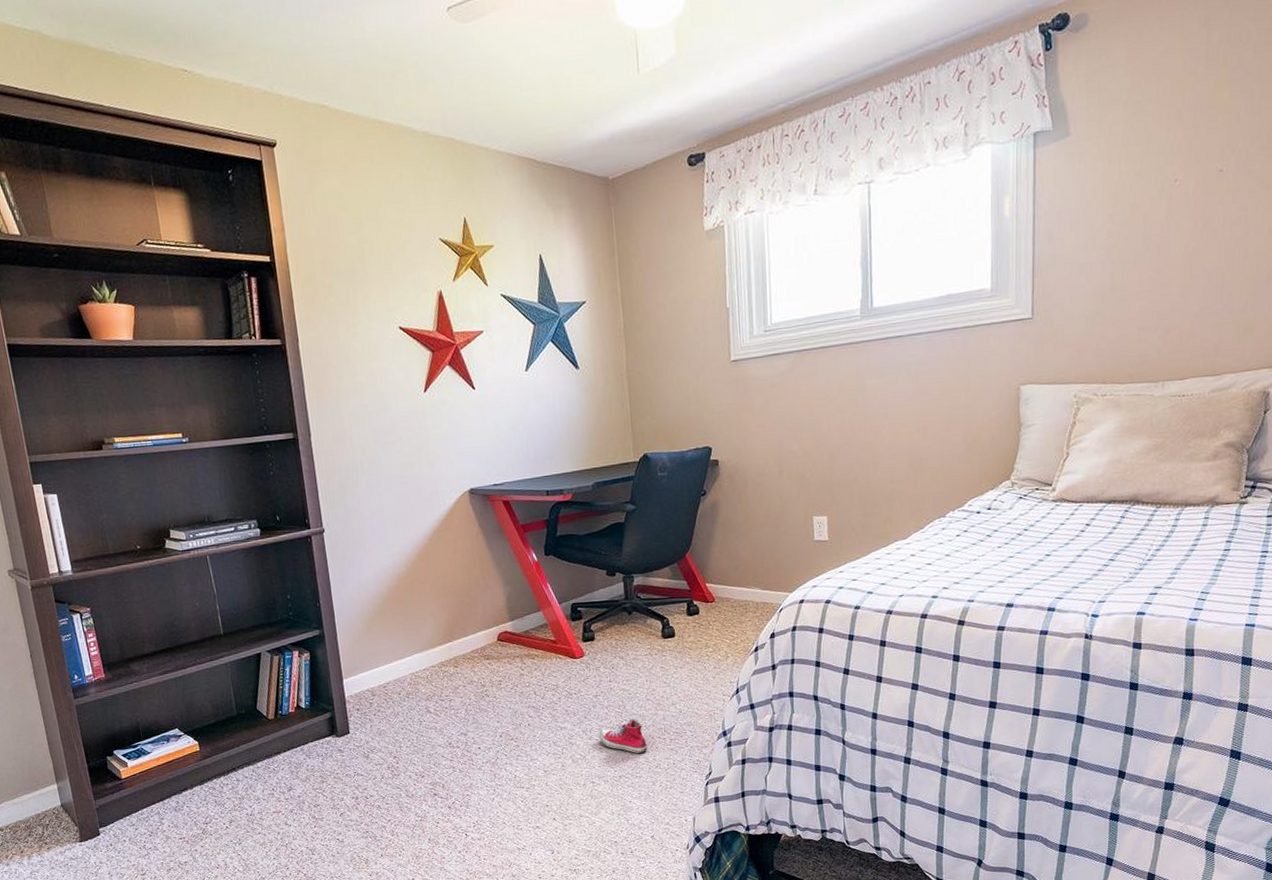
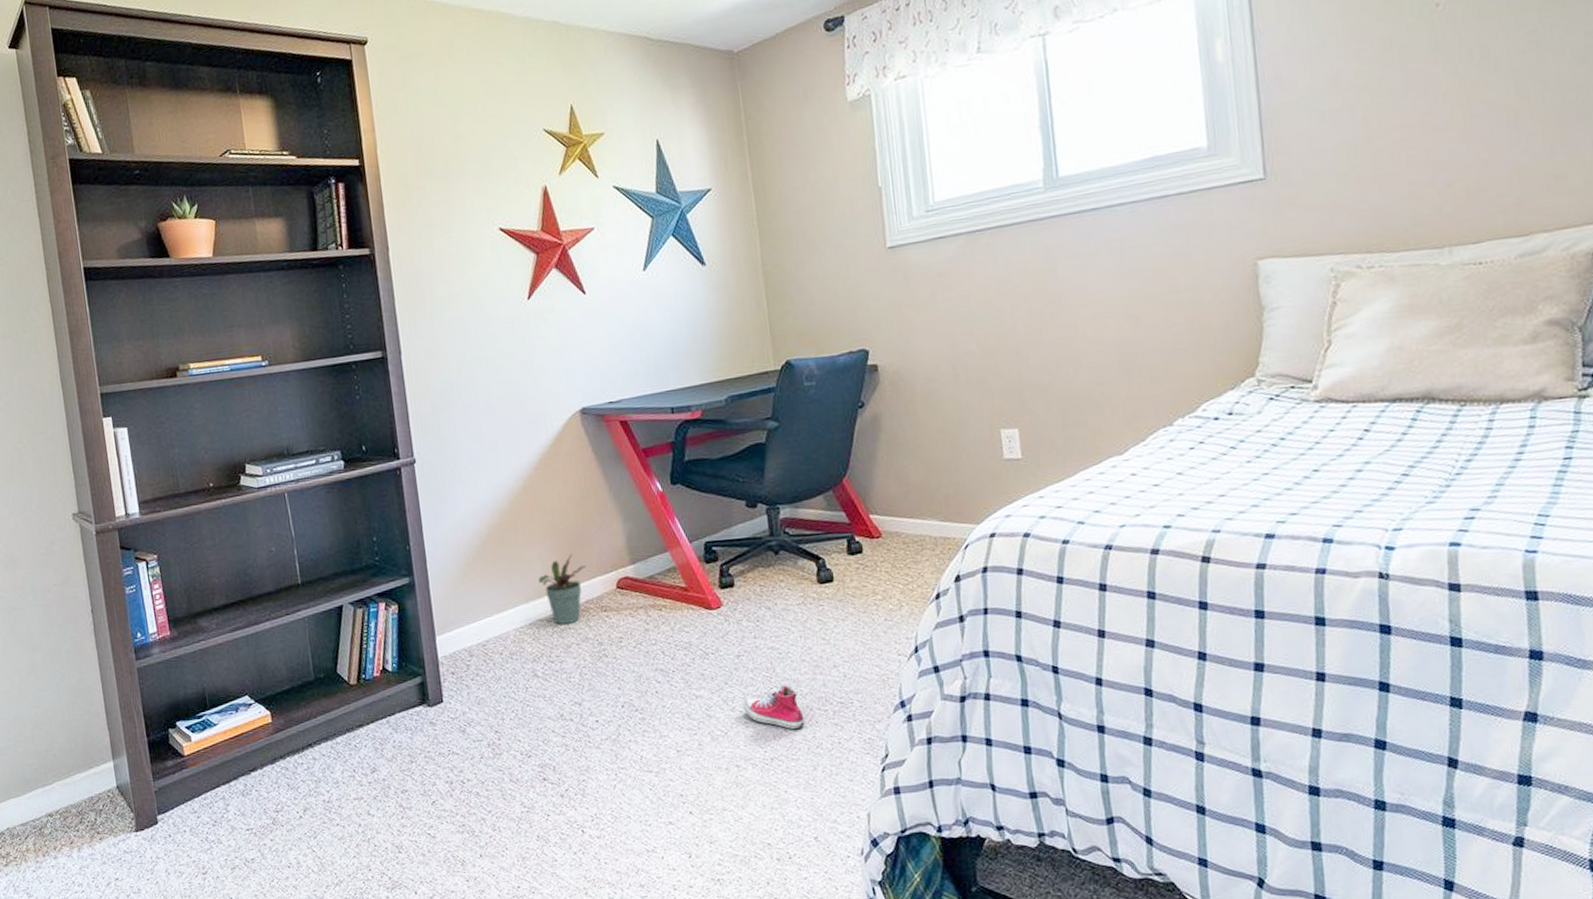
potted plant: none [431,612,473,670] -> present [538,554,587,624]

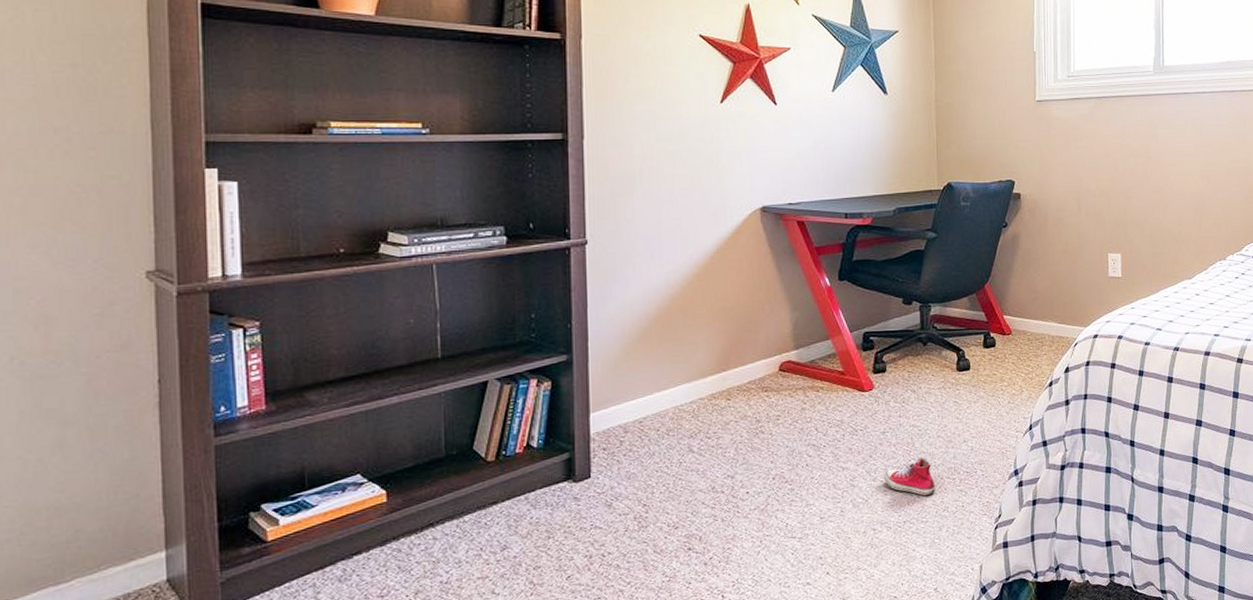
potted plant: present [538,554,587,624] -> none [703,338,753,403]

